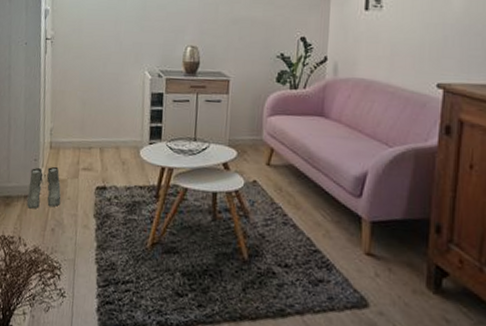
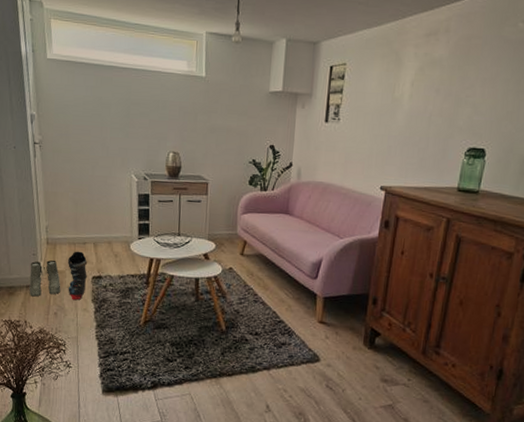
ski boot: none [68,157,92,215] -> present [68,251,88,301]

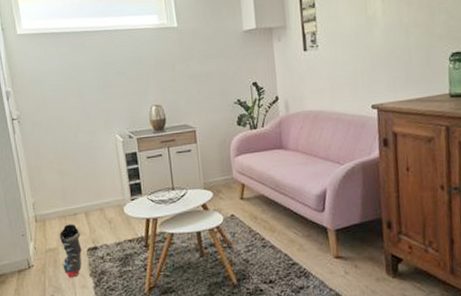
boots: present [29,259,61,297] -> none [20,237,56,282]

